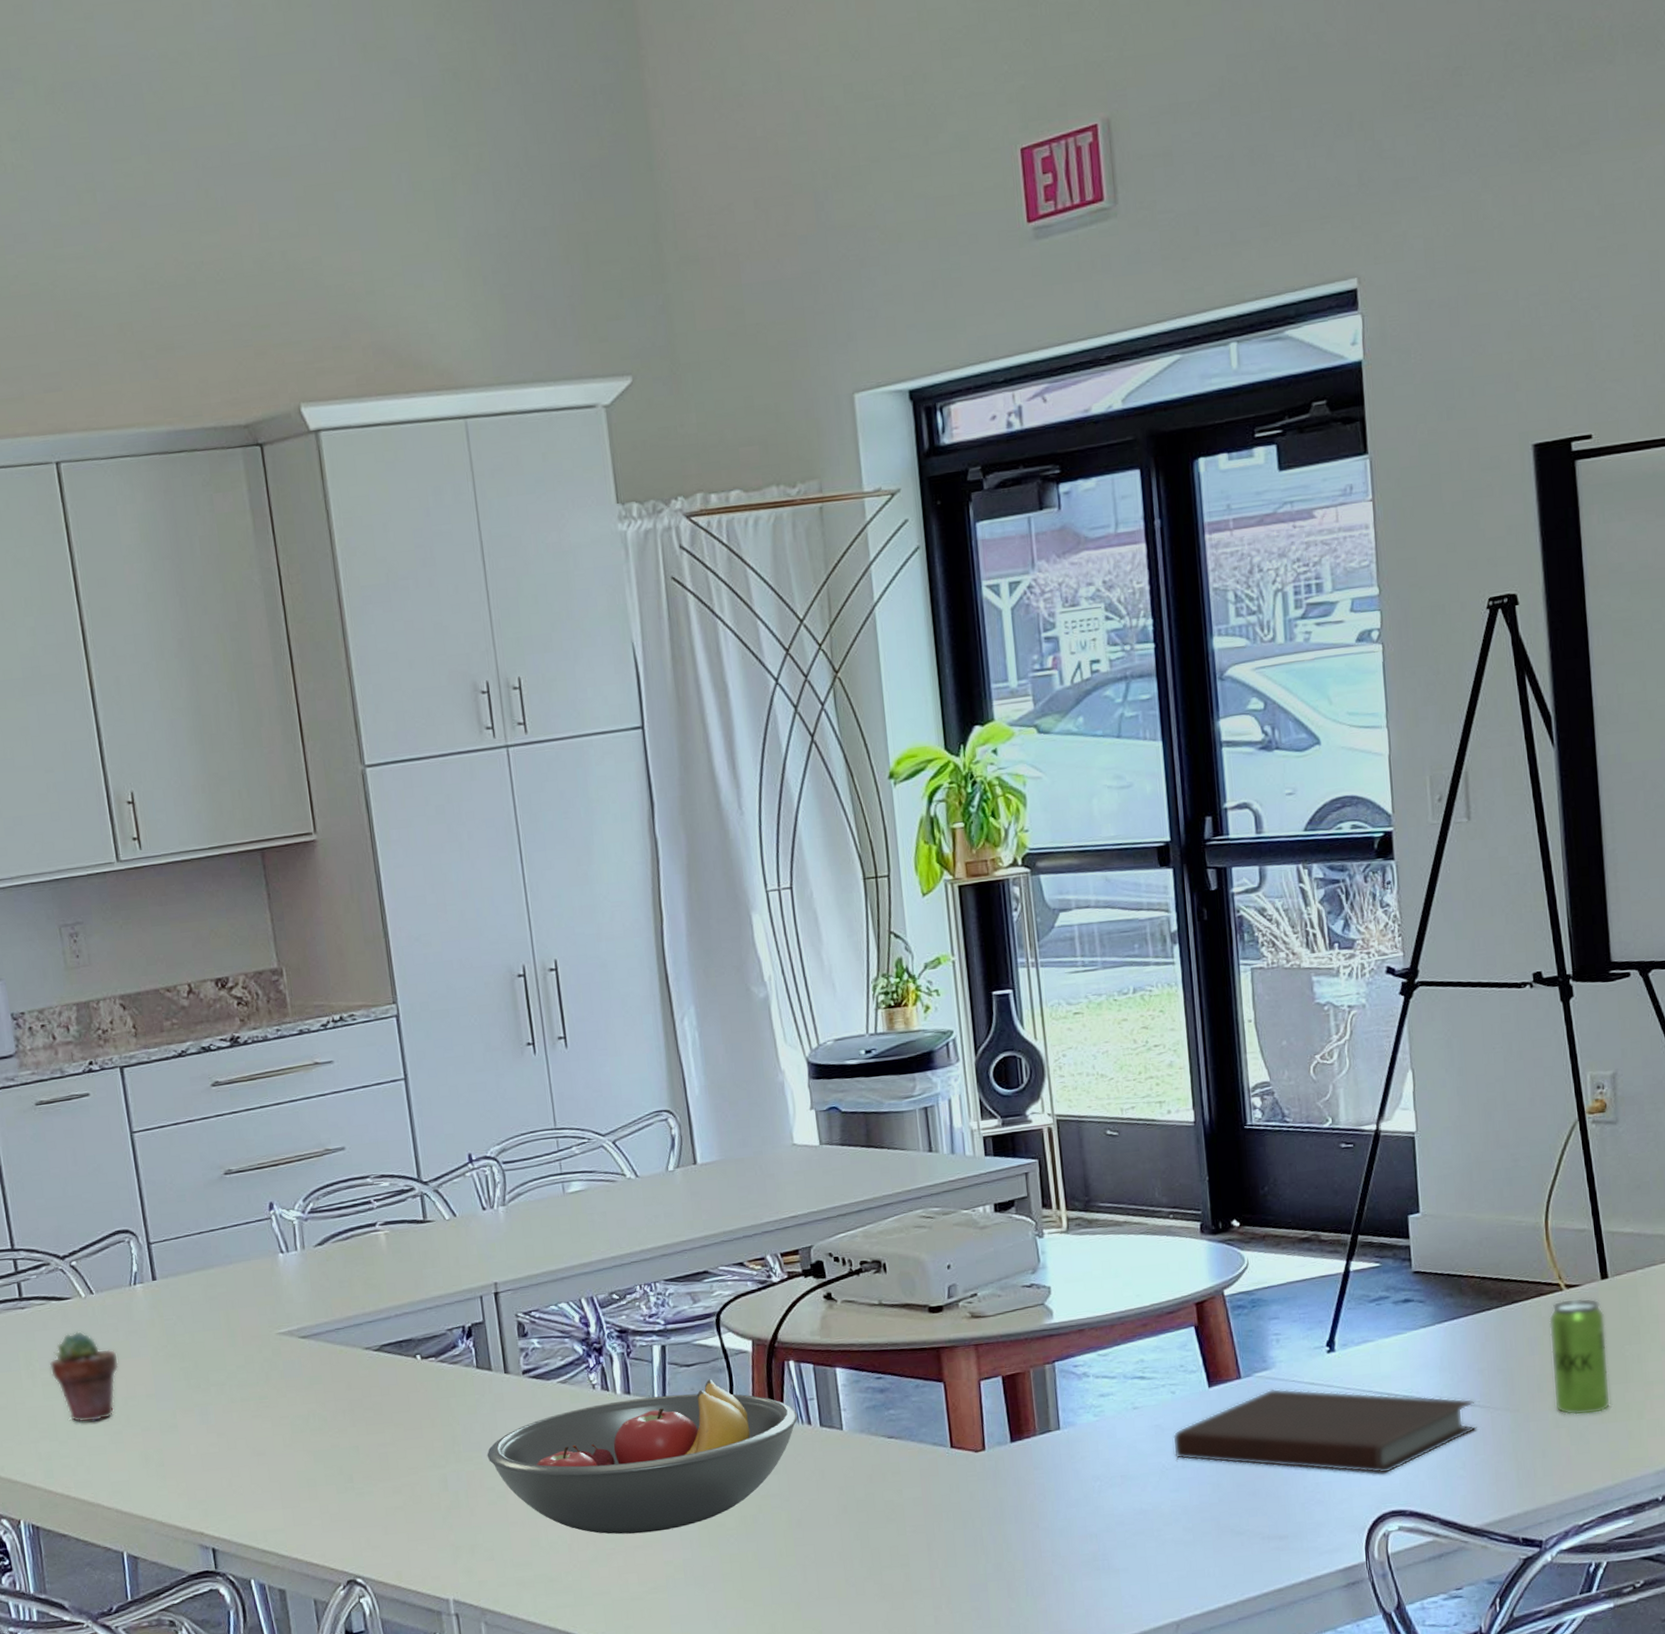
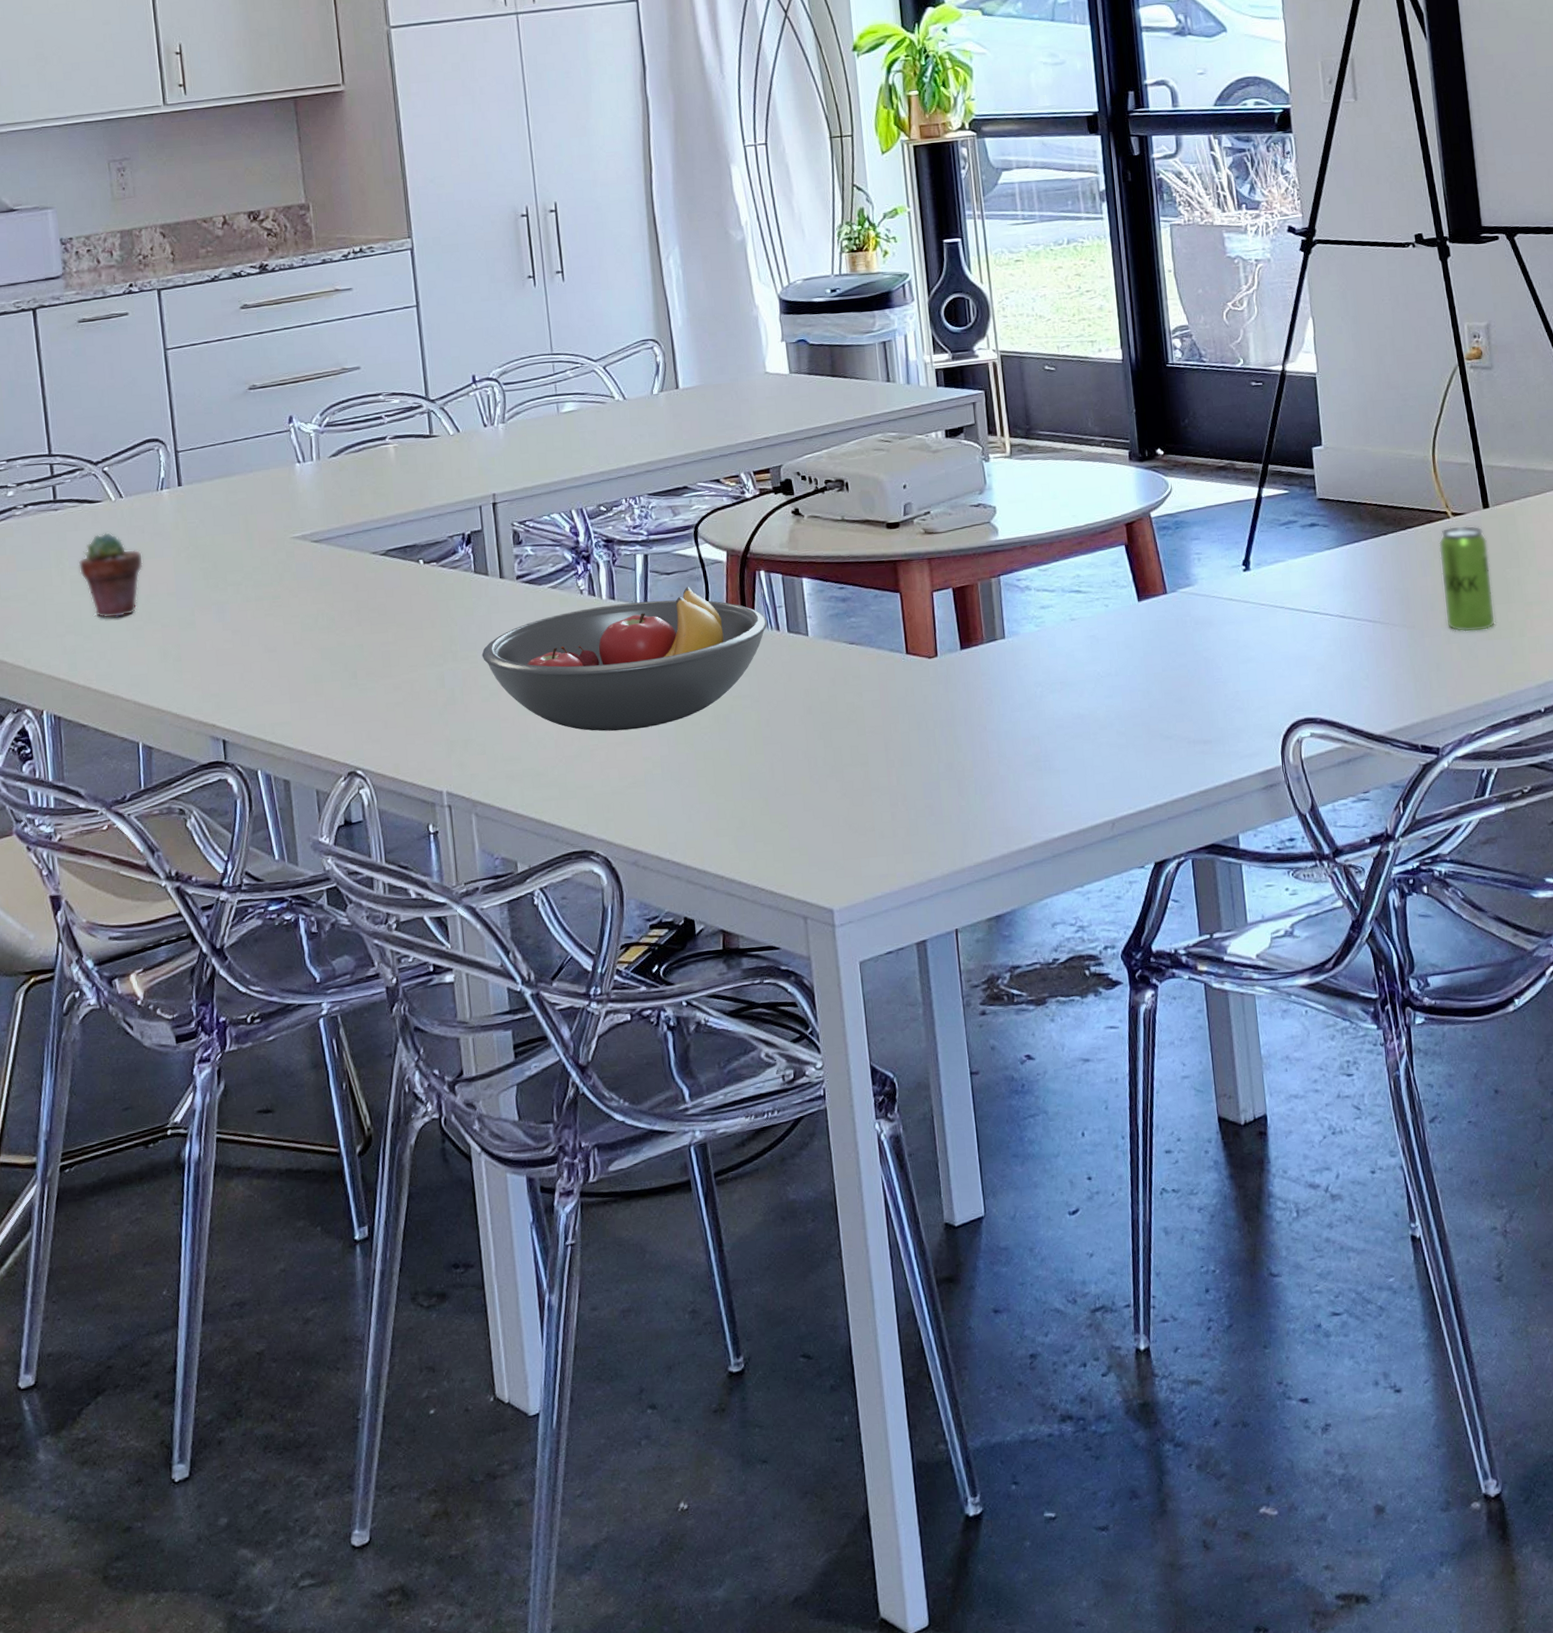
notebook: present [1172,1388,1477,1474] -> none [1106,603,1378,684]

